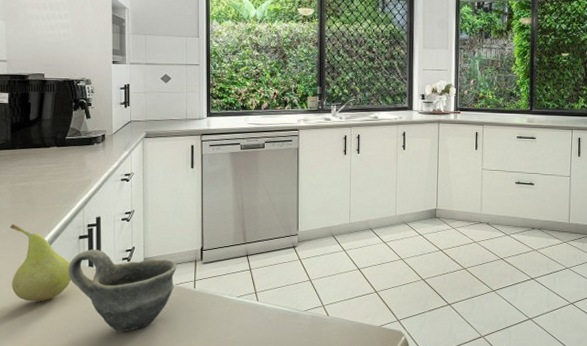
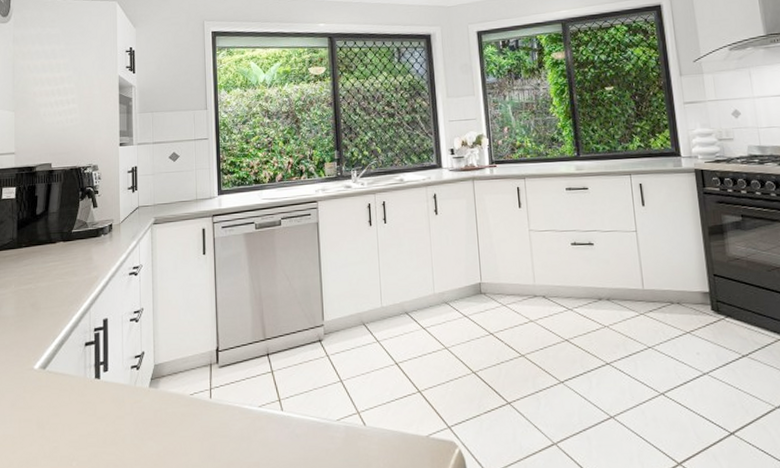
fruit: present [9,224,71,302] -> none [13,333,77,425]
cup: present [68,249,177,331] -> none [73,358,191,457]

